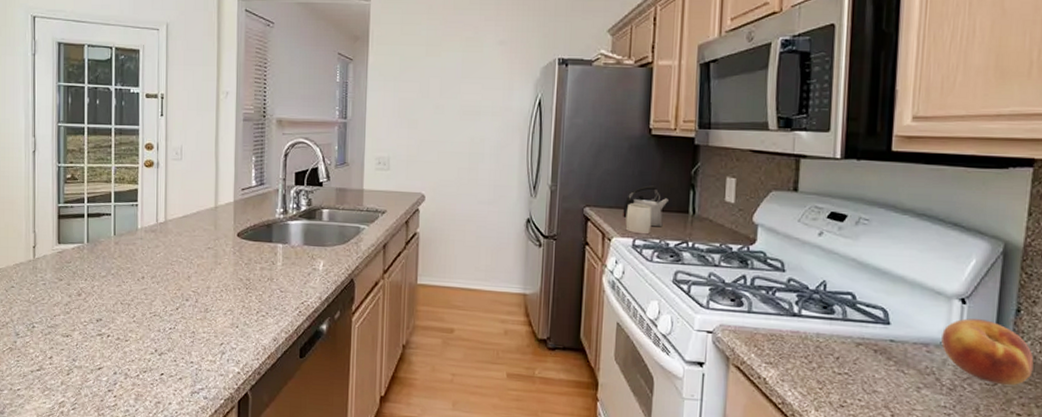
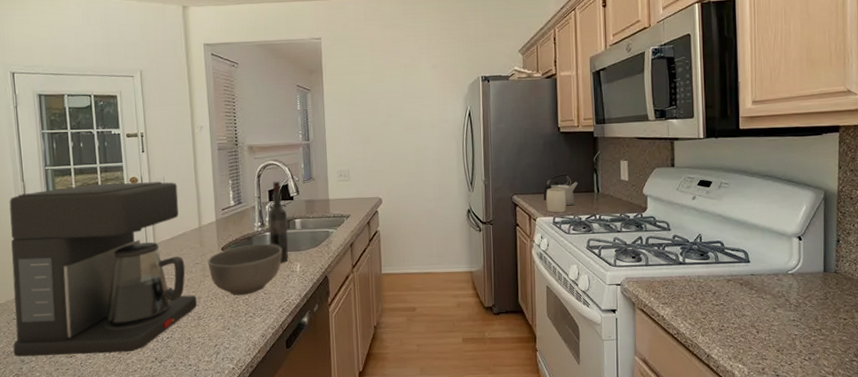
coffee maker: none [9,146,206,339] -> present [9,182,197,357]
bowl: none [221,233,305,291] -> present [207,243,282,296]
wine bottle: none [289,163,314,258] -> present [267,181,289,263]
fruit: present [941,318,1034,386] -> none [787,250,852,299]

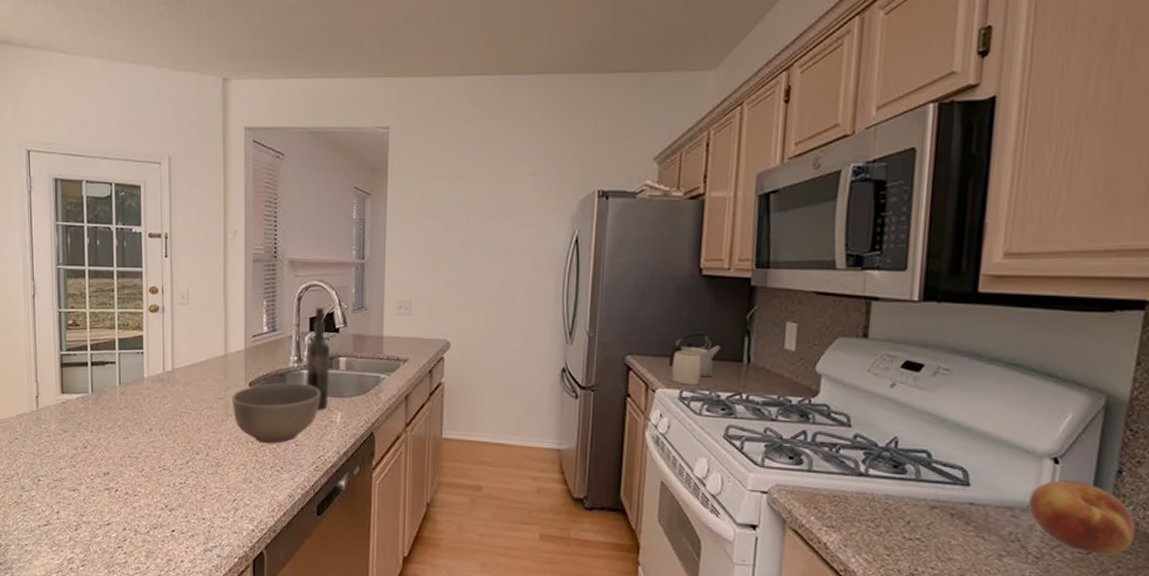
coffee maker: present [9,182,197,357] -> none [14,290,217,494]
fruit: none [787,250,852,299] -> present [1028,480,1136,555]

